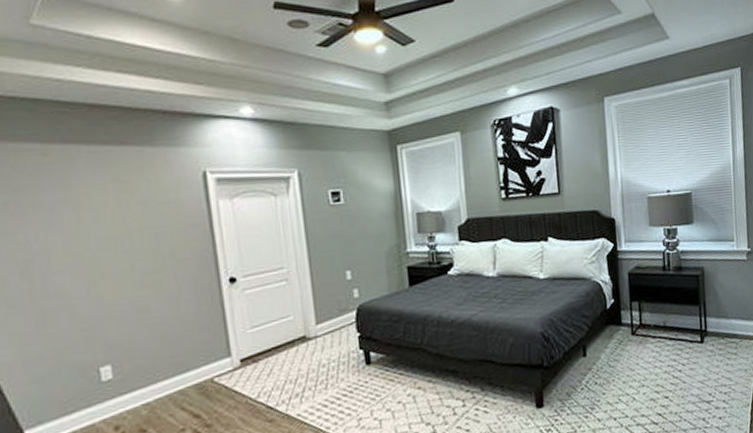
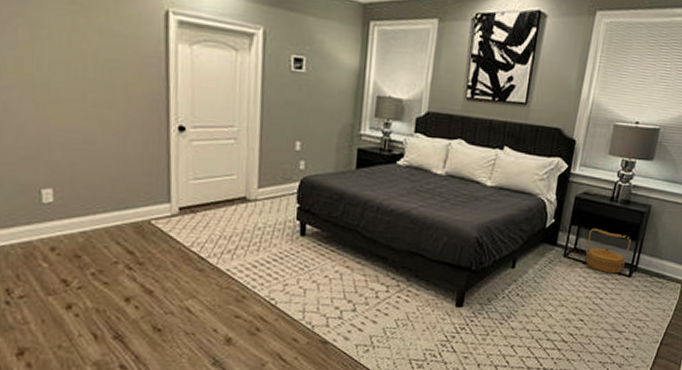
basket: none [651,300,695,343] -> present [586,228,631,274]

